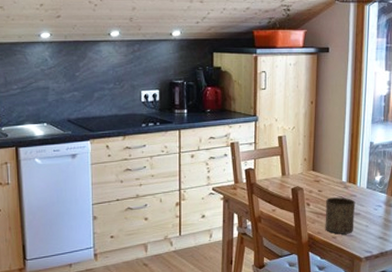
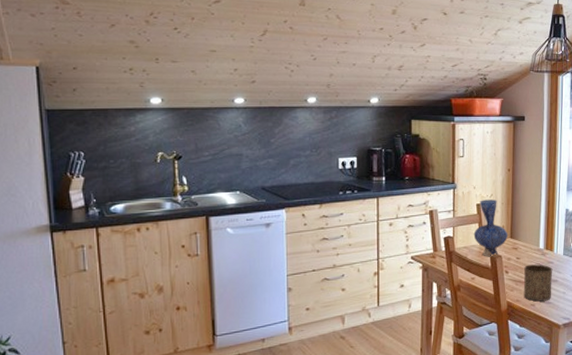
vase: none [275,132,310,189] -> present [473,199,509,257]

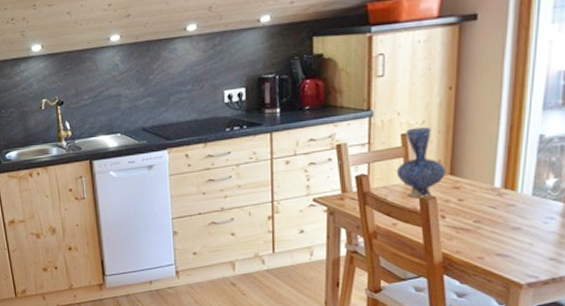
cup: present [523,264,553,302] -> none [467,207,514,254]

